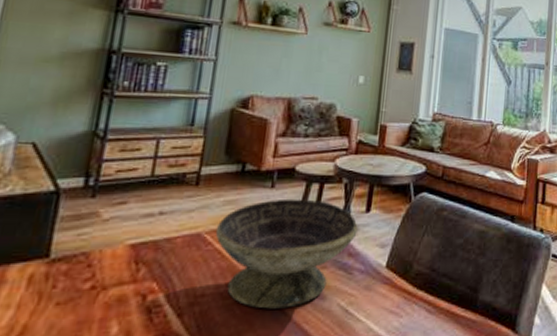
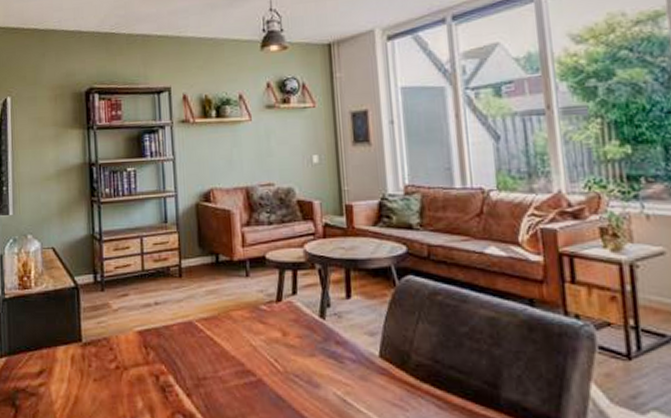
decorative bowl: present [215,198,358,309] -> none [204,286,341,395]

